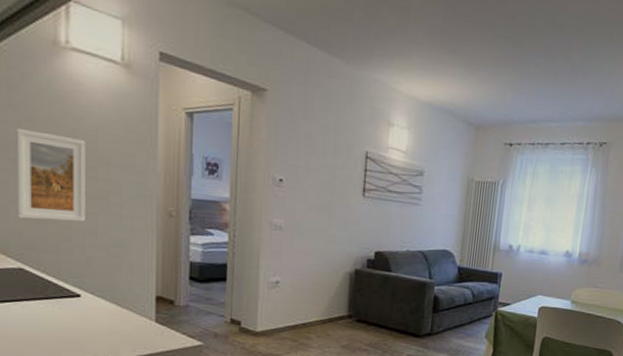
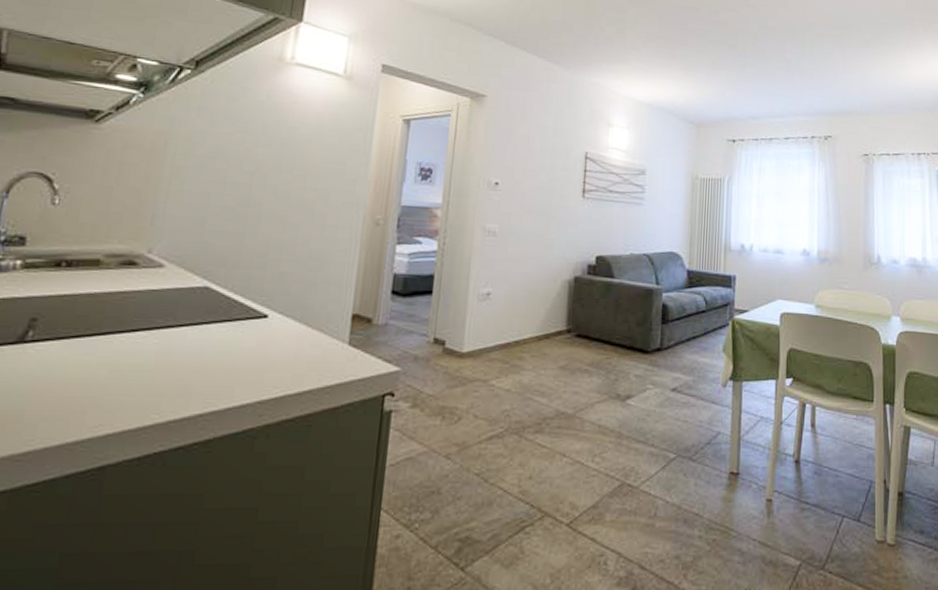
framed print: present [14,129,86,222] -> none [212,140,297,234]

